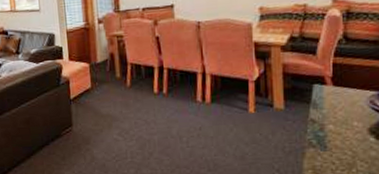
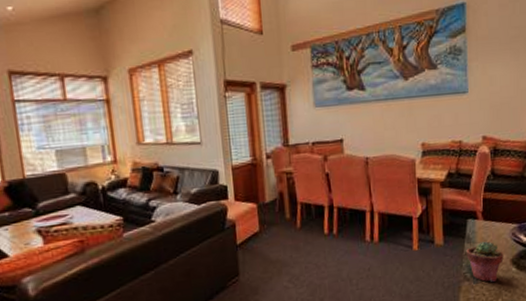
potted succulent: none [312,108,359,151] -> present [466,241,504,282]

